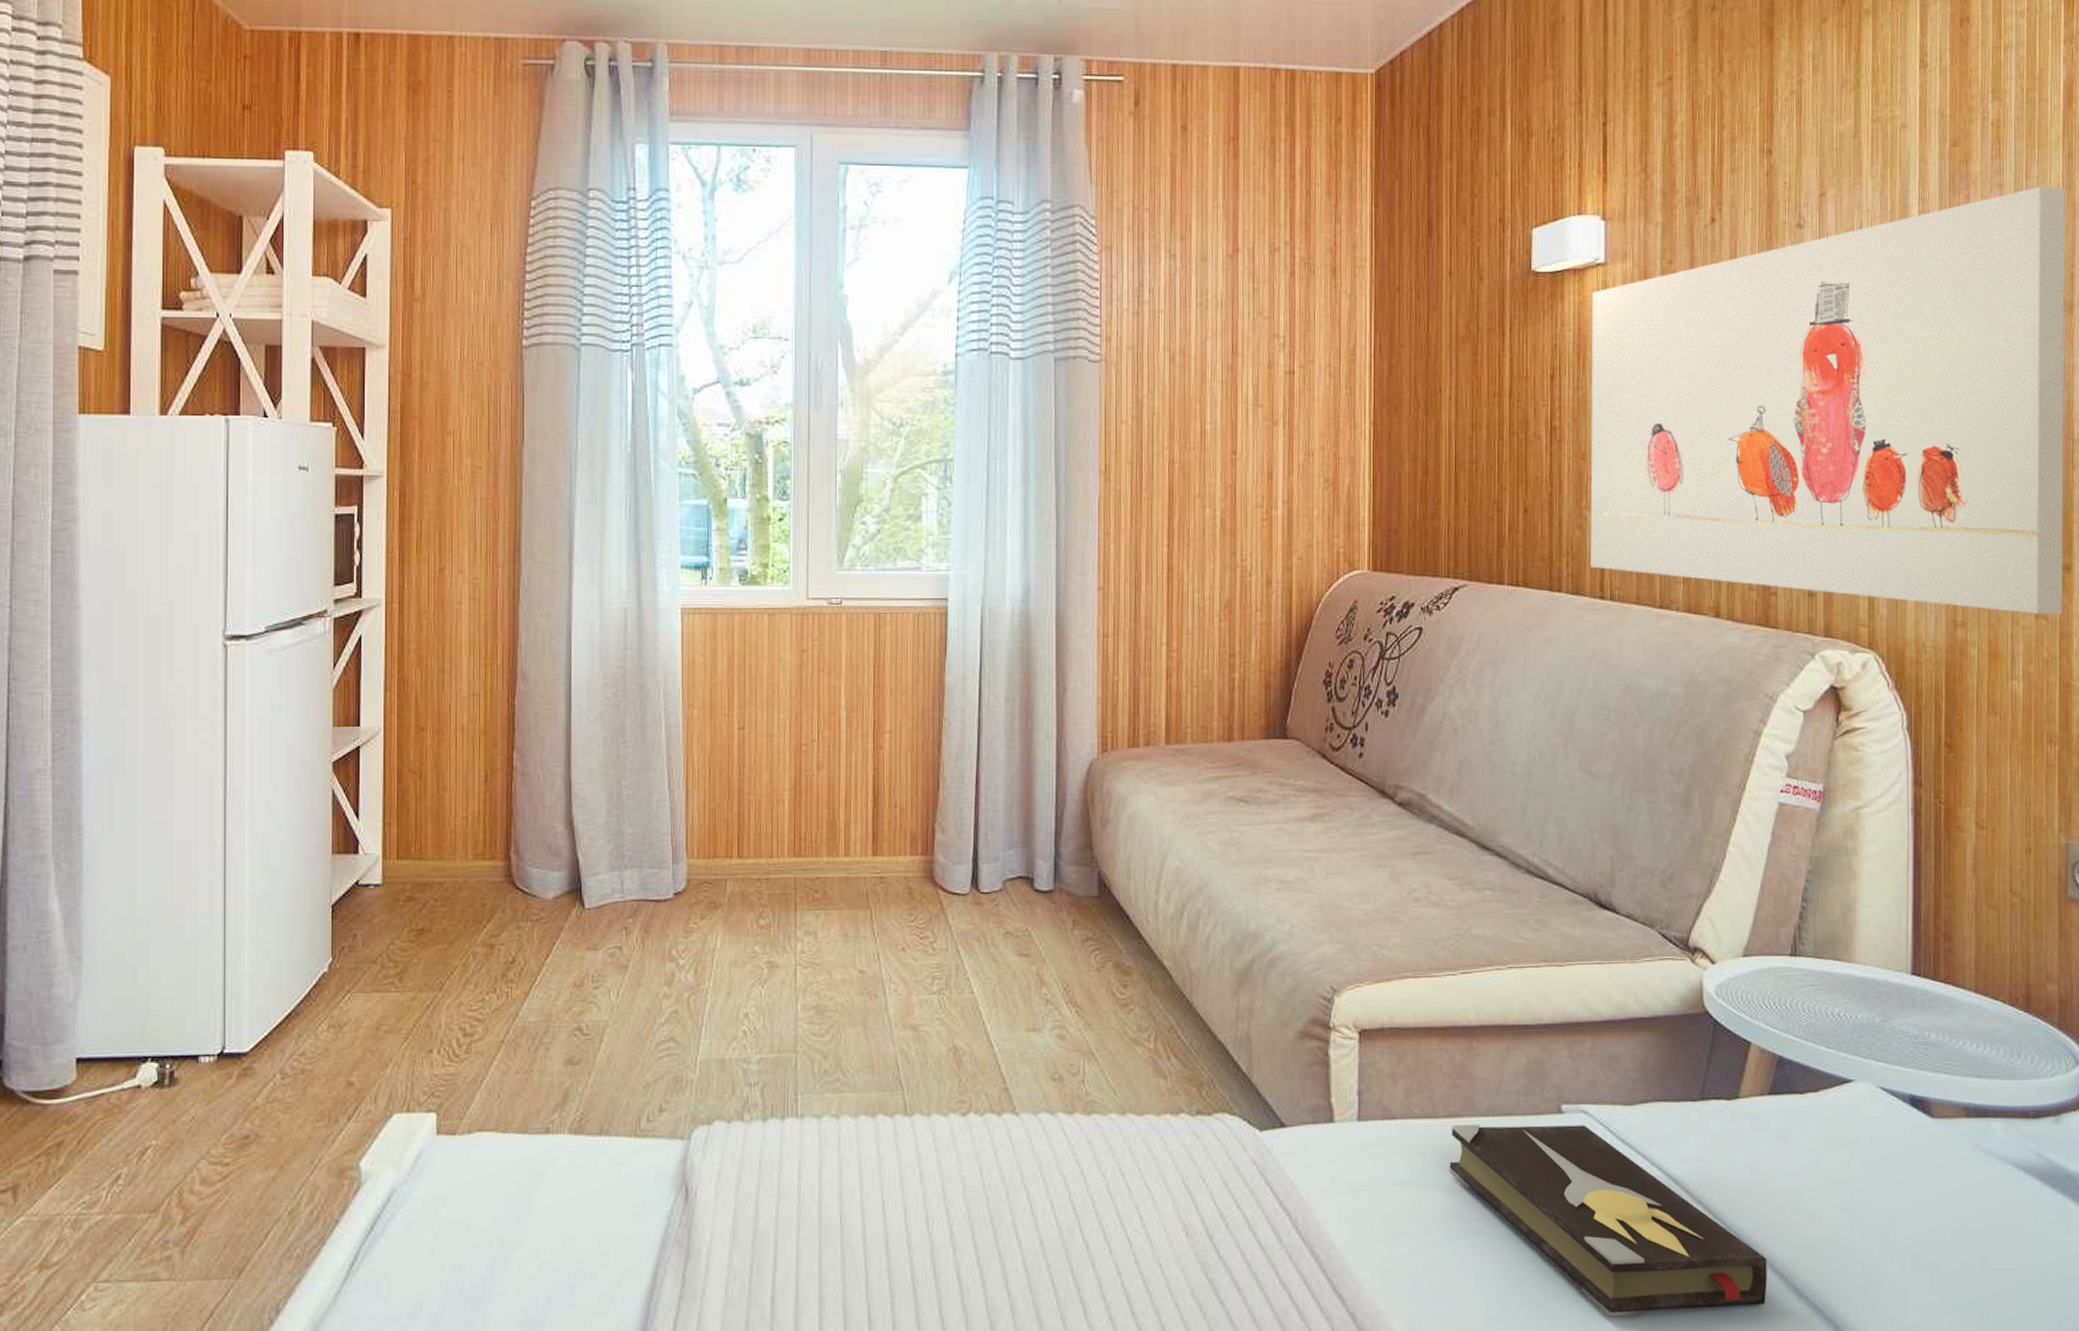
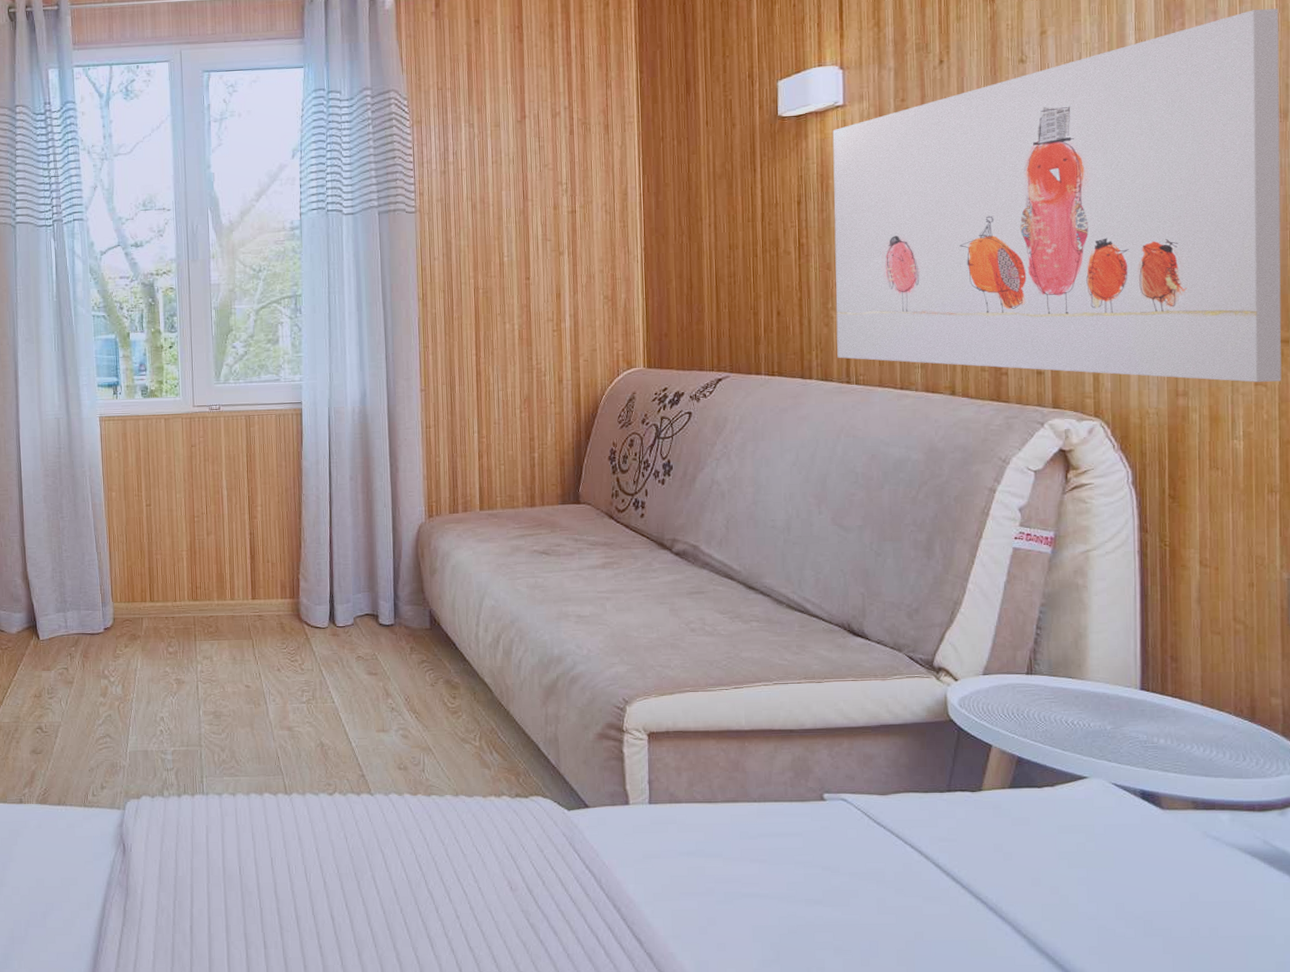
hardback book: present [1449,1124,1767,1318] -> none [727,808,1011,964]

